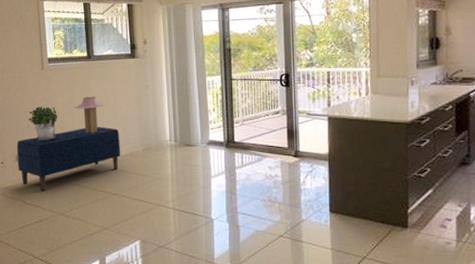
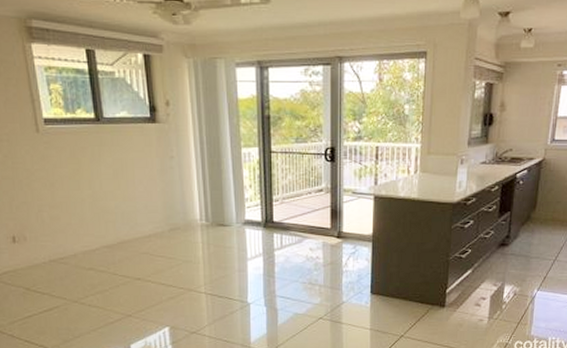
bench: present [17,126,121,191] -> none [12,203,144,277]
potted plant: present [28,106,58,141] -> none [24,178,63,219]
table lamp: present [74,96,105,133] -> none [83,167,121,211]

